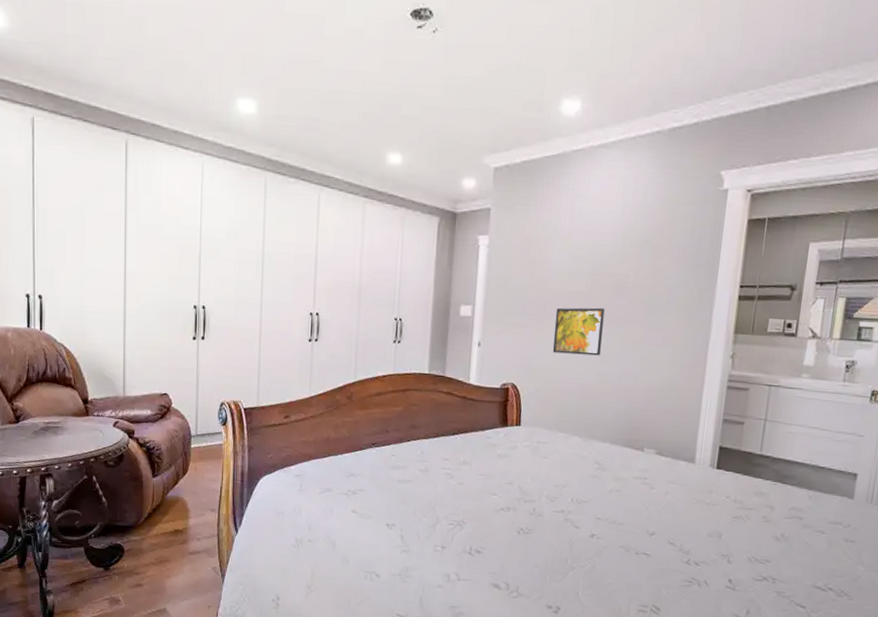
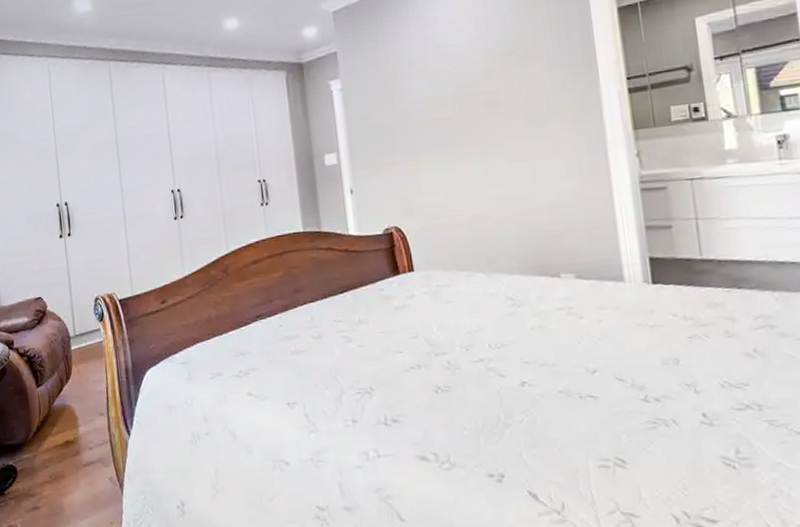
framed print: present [552,307,605,356] -> none [427,129,486,187]

